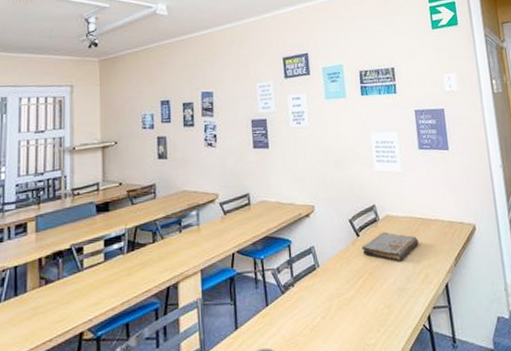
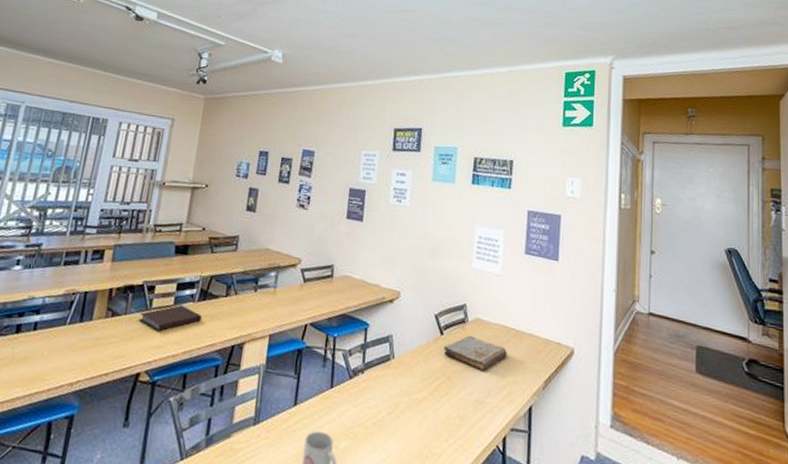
notebook: none [72,259,133,290] -> present [138,304,202,332]

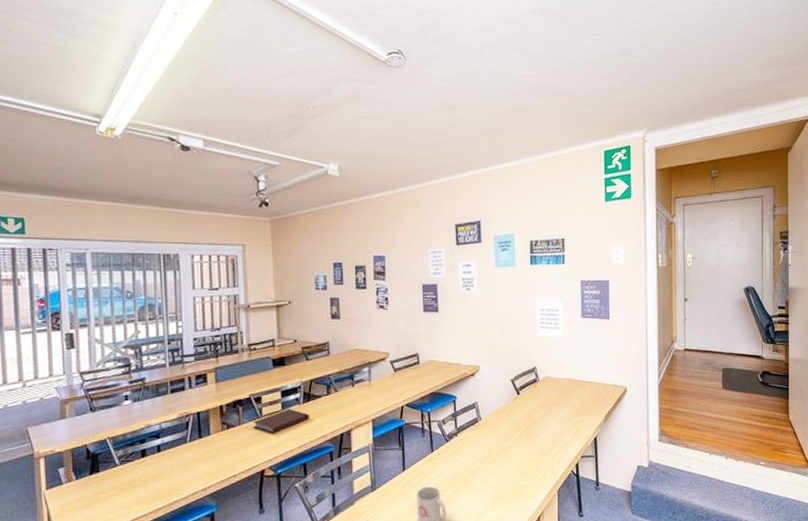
book: present [443,335,507,372] -> none [521,391,573,418]

